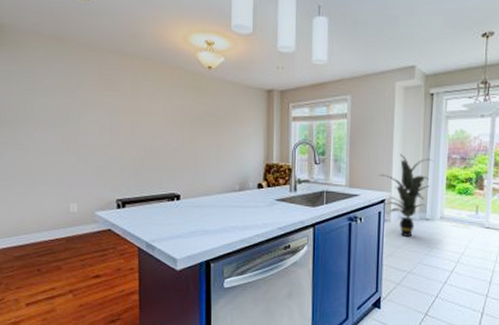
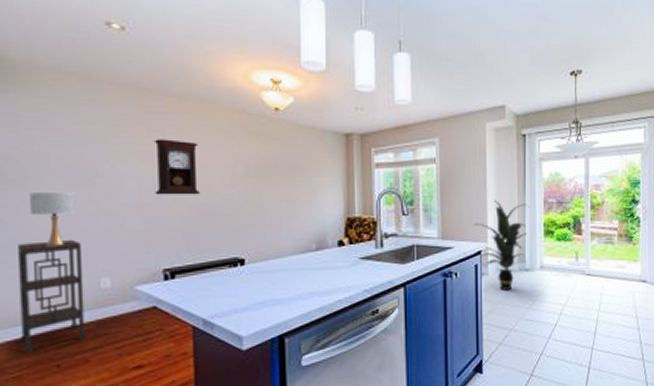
shelving unit: none [11,171,60,259] -> present [18,239,87,355]
lamp: none [19,133,53,176] -> present [30,193,78,246]
pendulum clock: none [111,92,146,139] -> present [153,139,200,195]

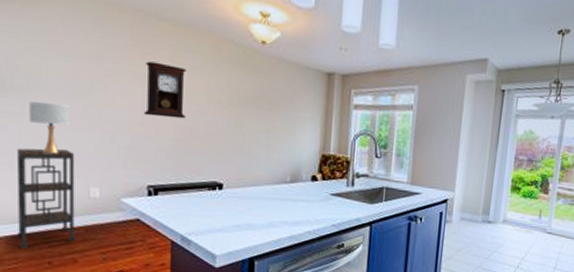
indoor plant: present [473,200,530,291] -> none [443,152,500,241]

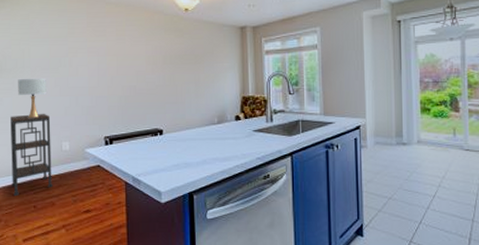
pendulum clock: present [144,61,187,119] -> none [98,37,130,80]

